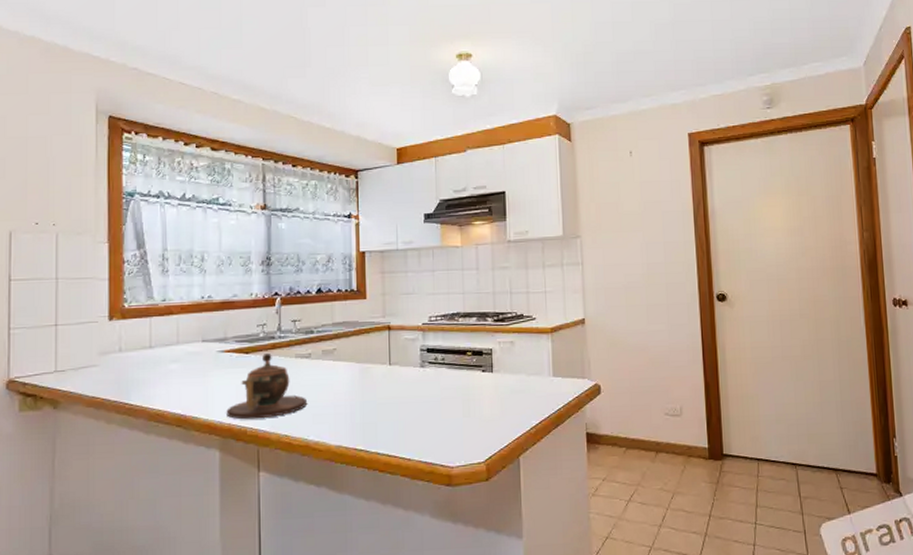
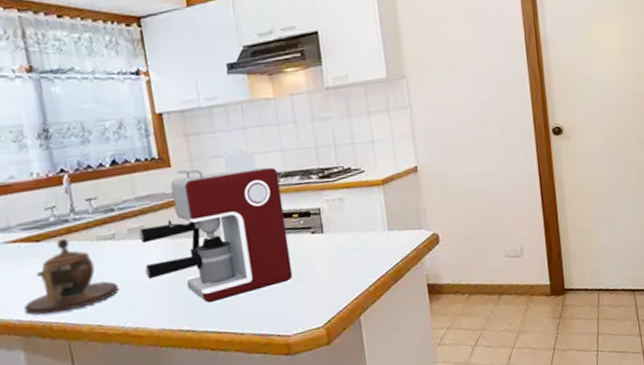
coffee maker: none [331,289,461,427] -> present [139,150,293,304]

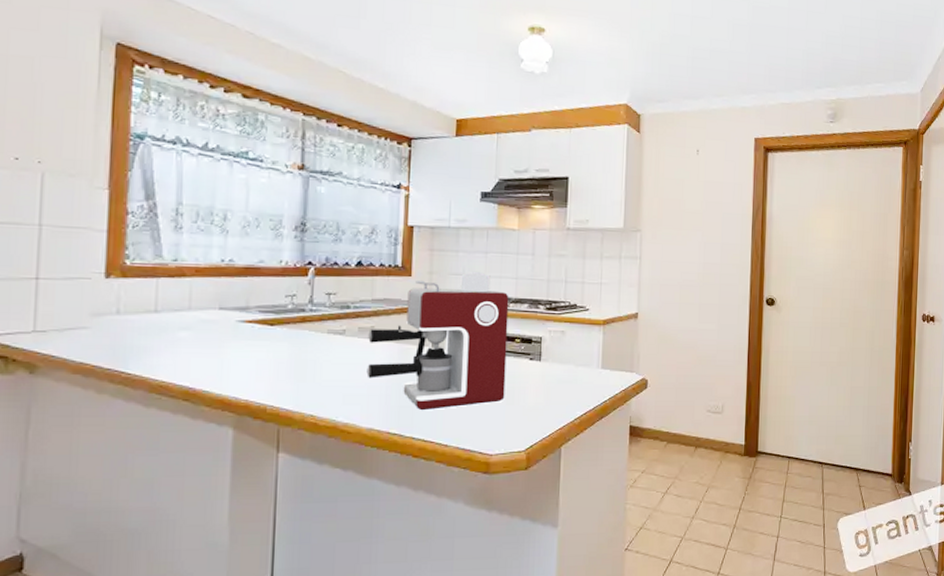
teapot: present [24,239,119,315] -> none [243,327,339,397]

